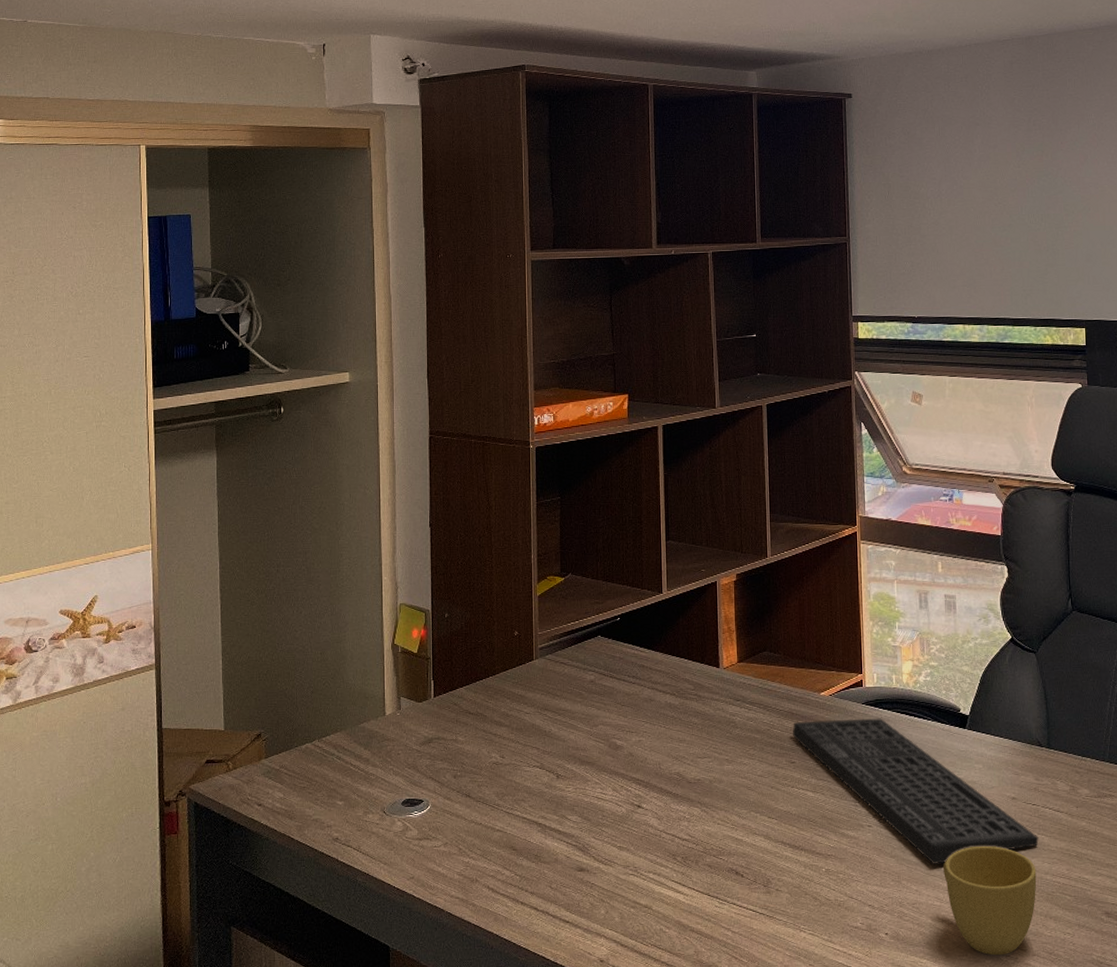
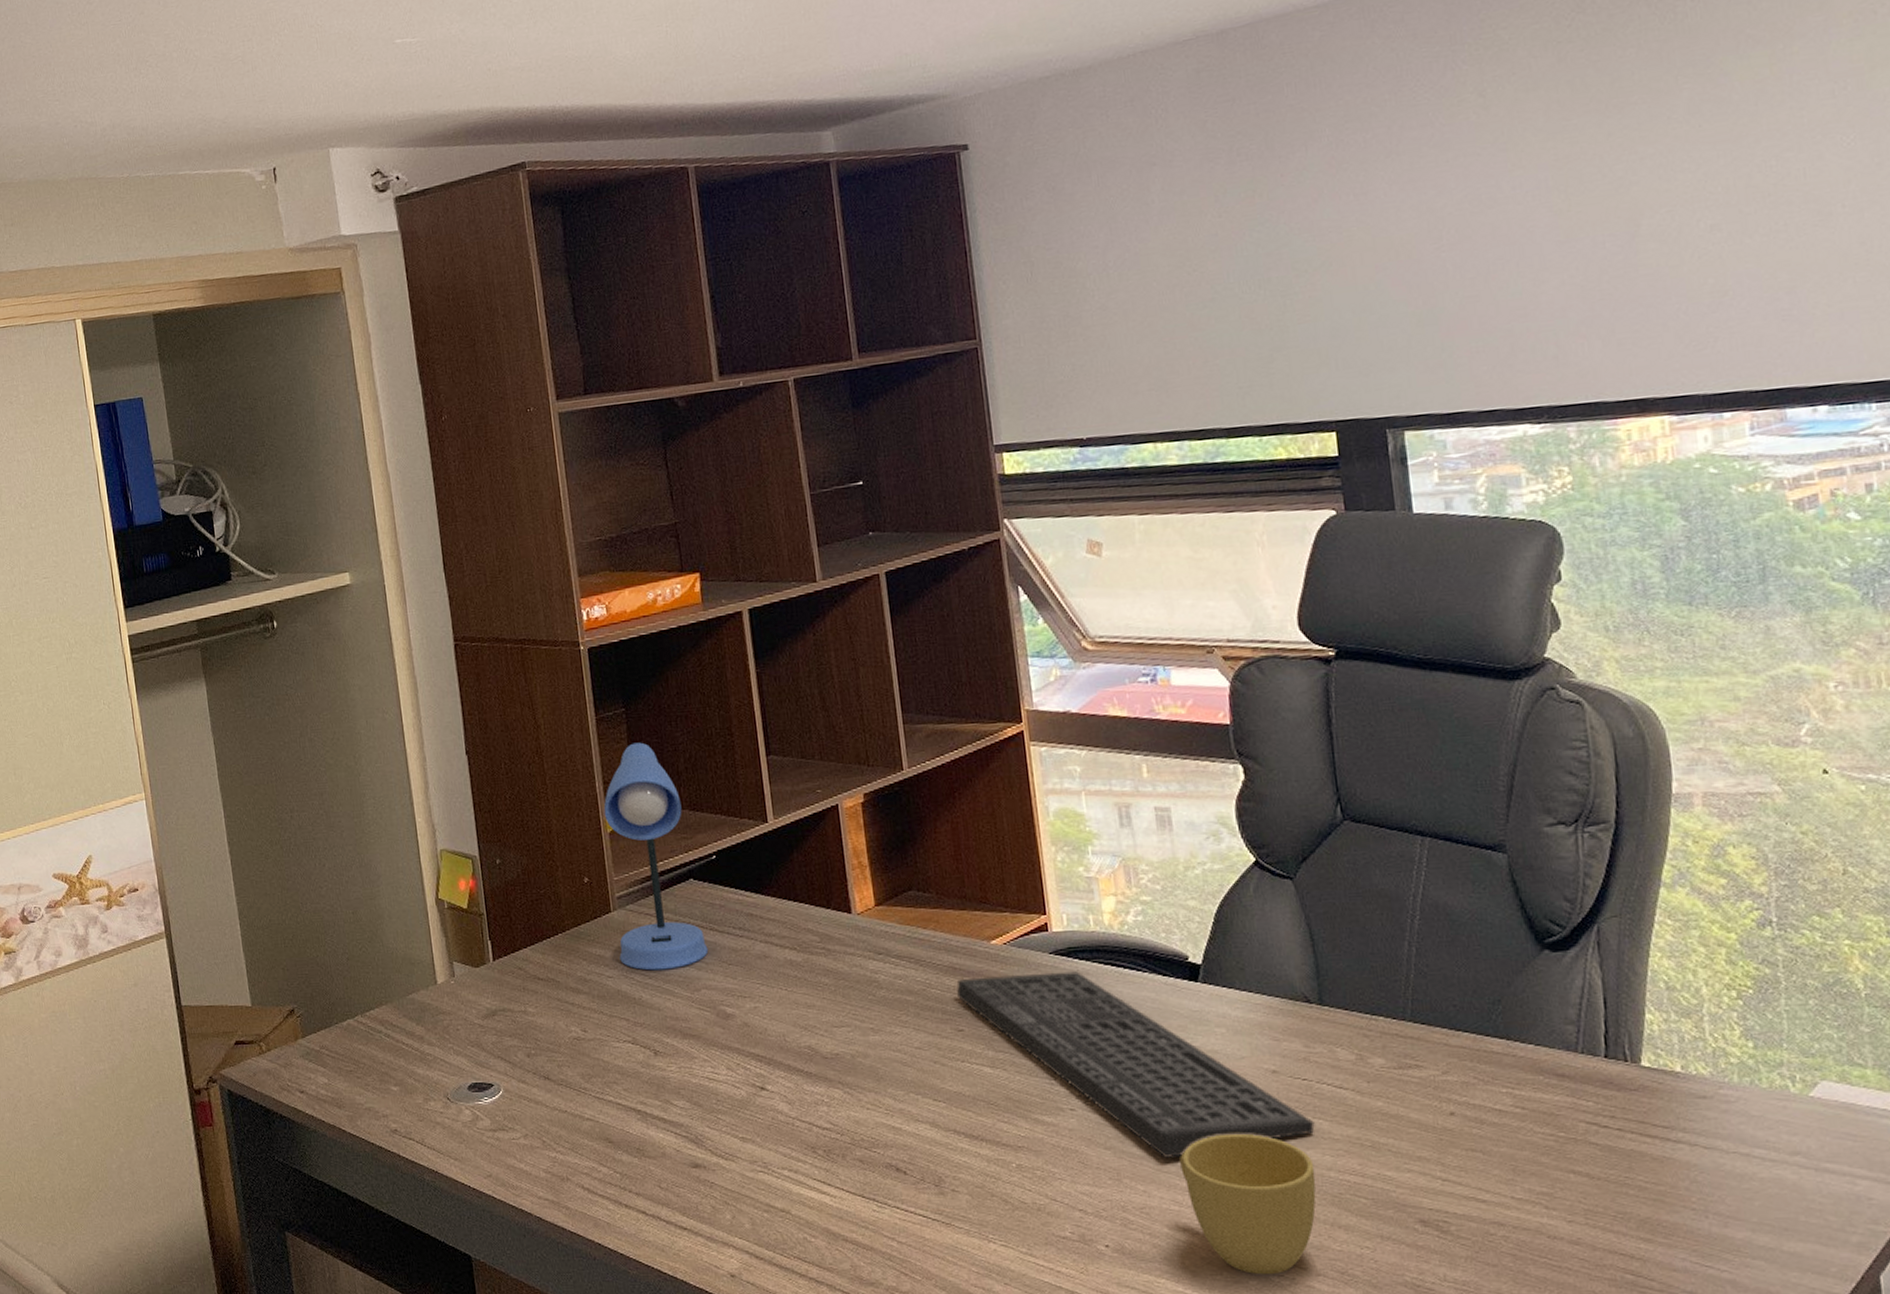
desk lamp: none [536,524,607,709] -> present [603,742,709,971]

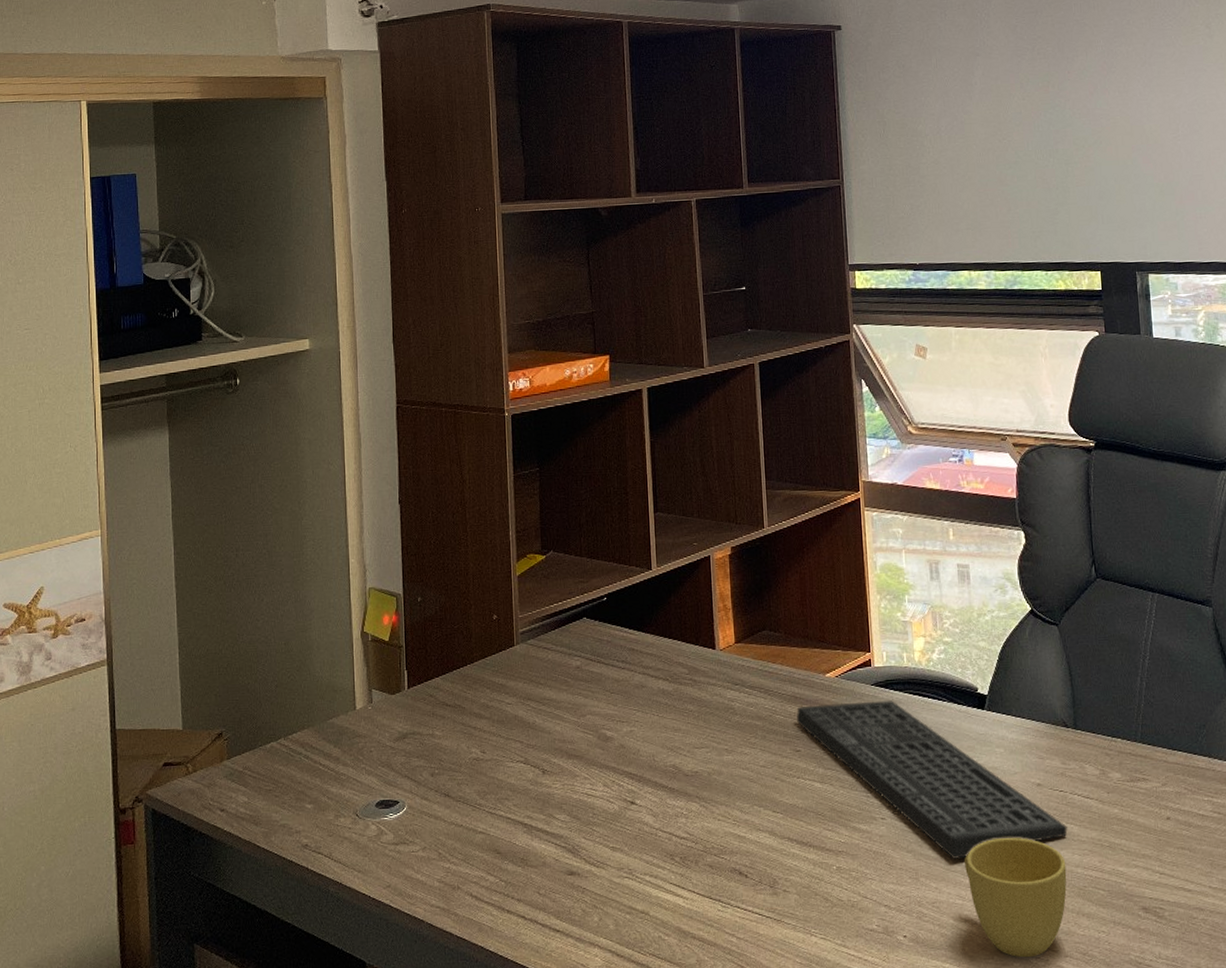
desk lamp: present [603,742,709,971] -> none [514,498,595,698]

